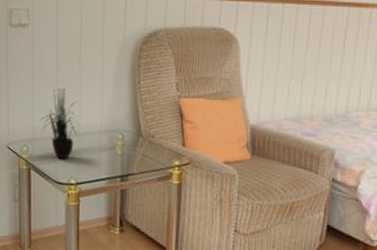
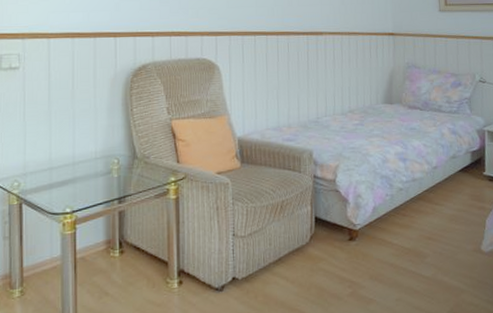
potted plant: present [40,88,78,159] -> none [33,122,71,190]

